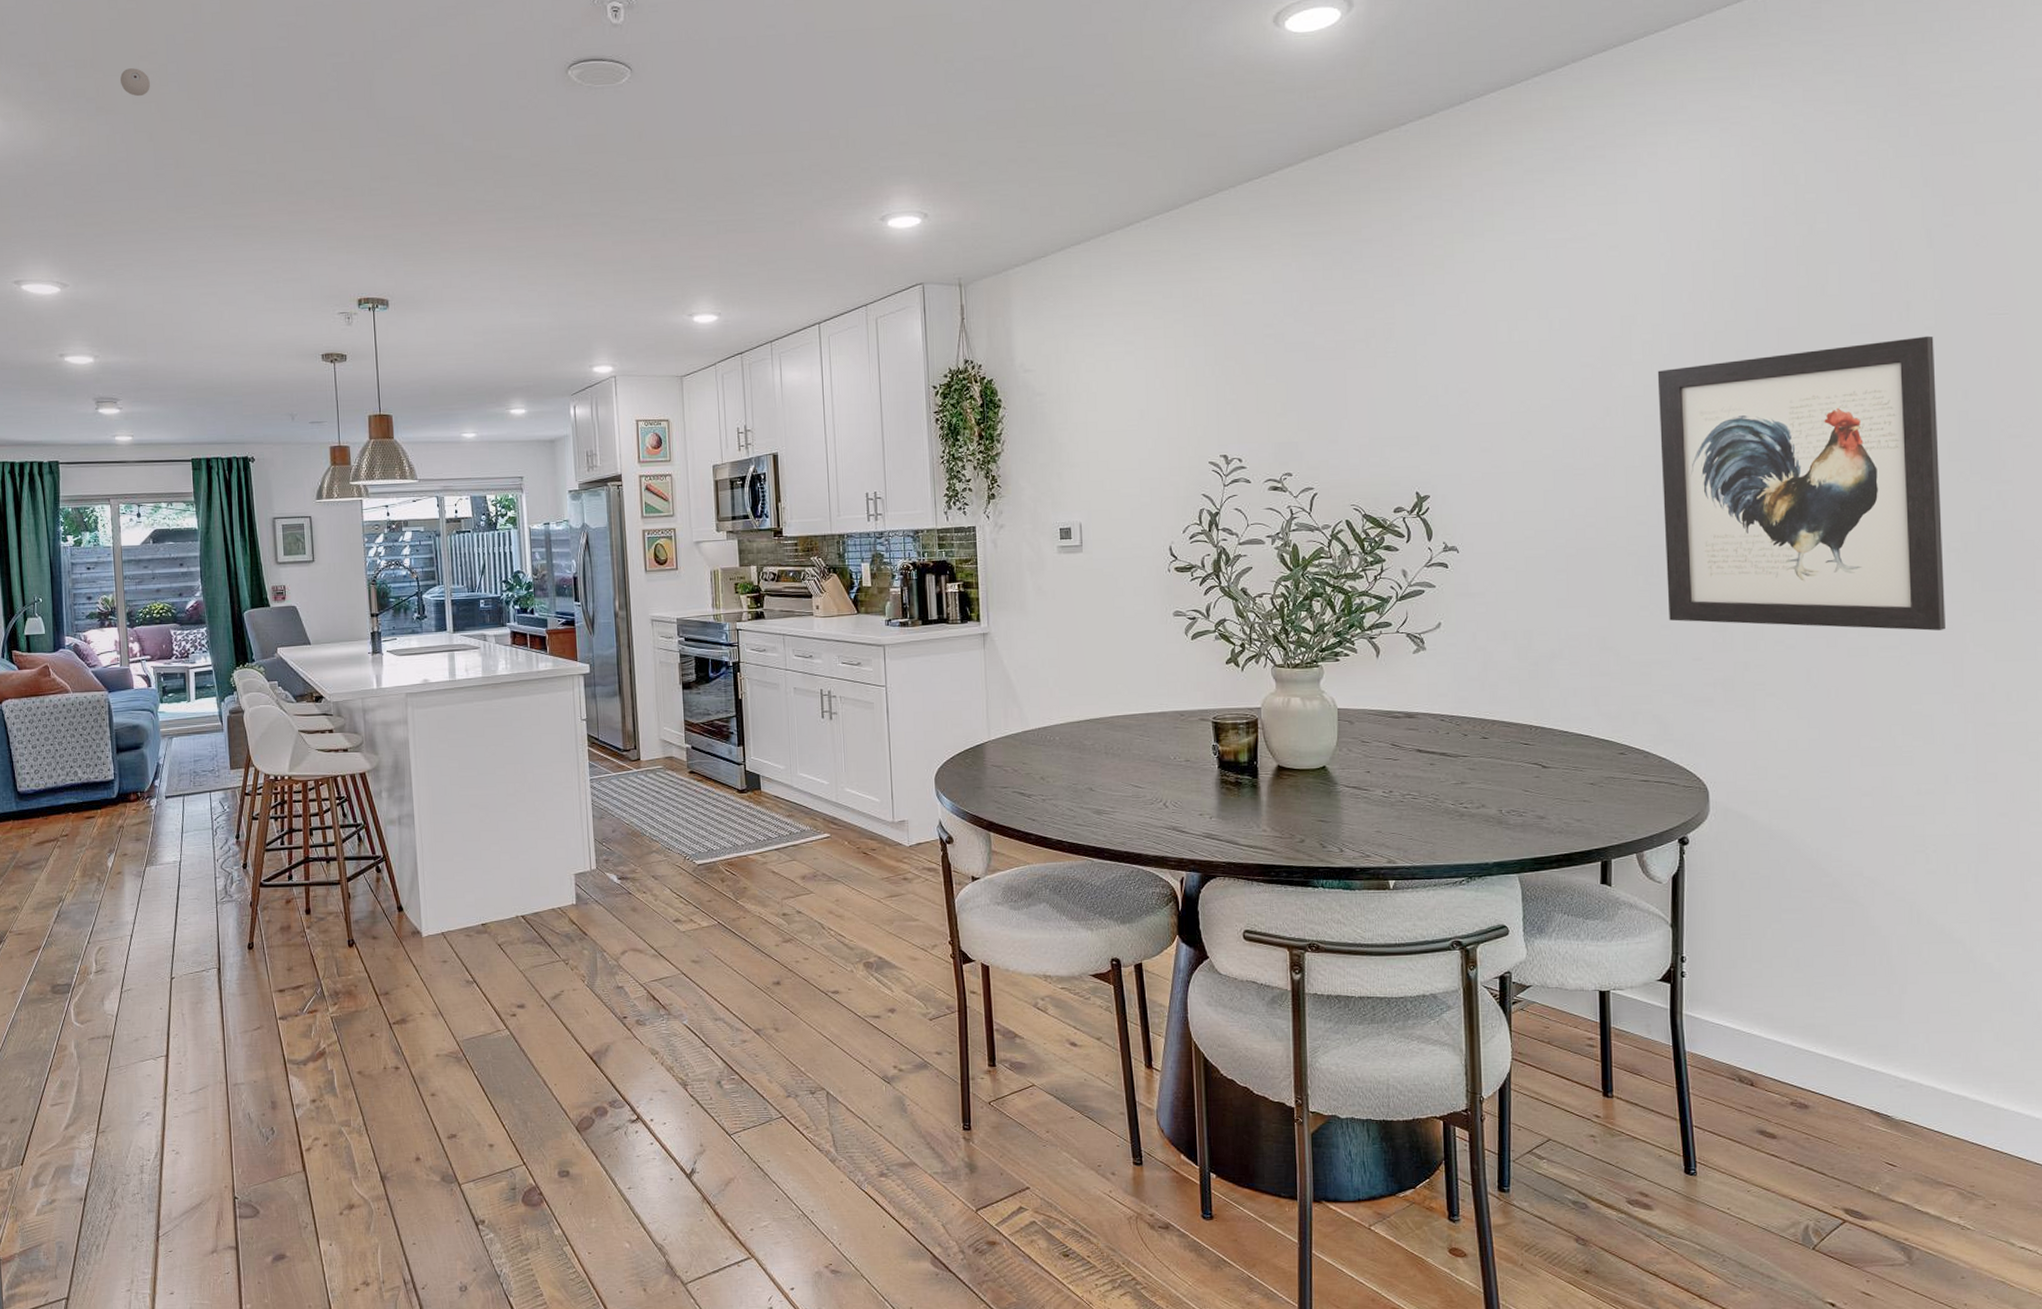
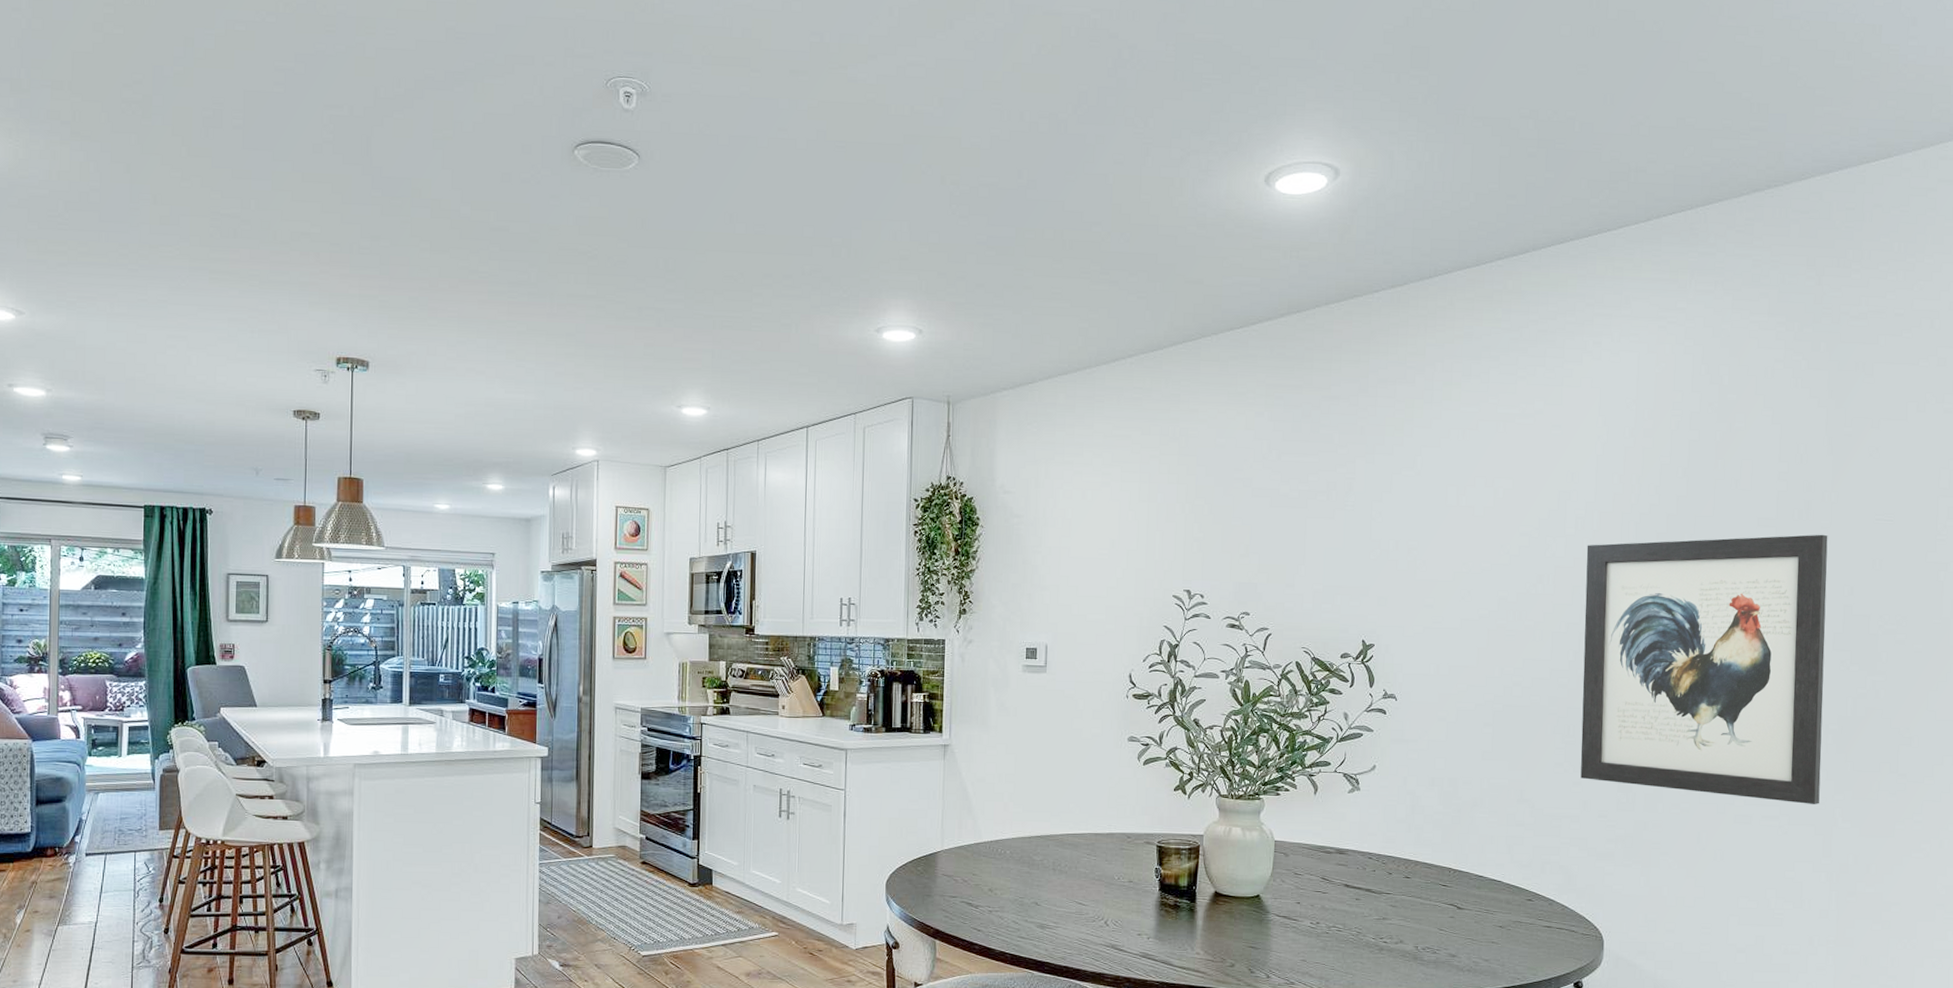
eyeball: present [120,68,150,97] -> none [100,95,132,126]

